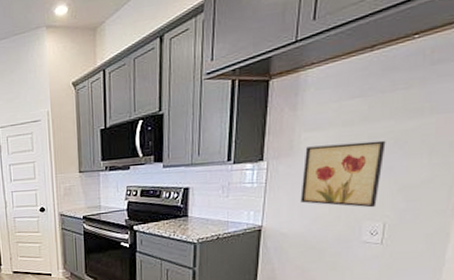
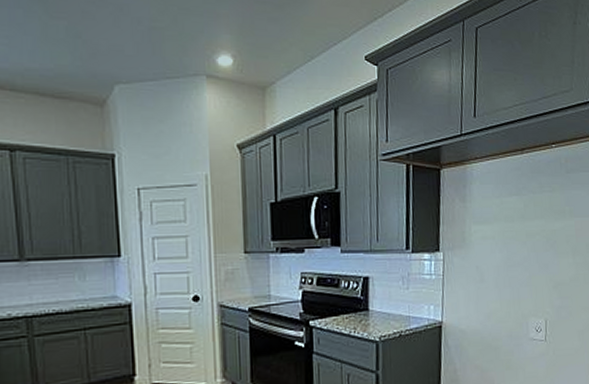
wall art: present [300,140,386,208] -> none [475,238,540,304]

